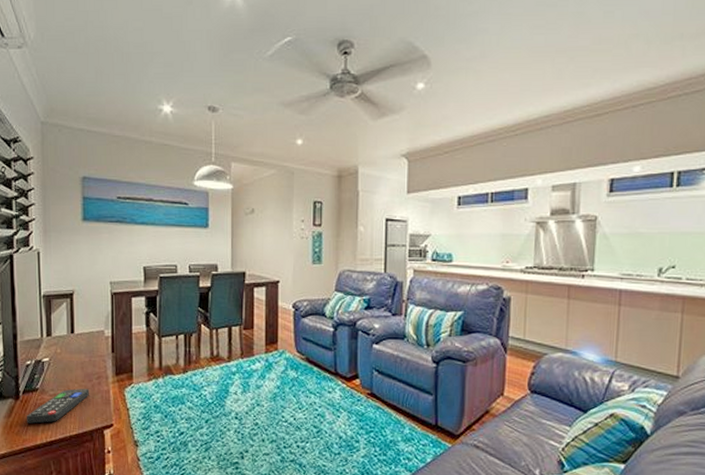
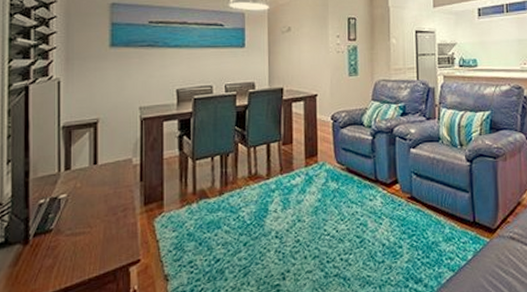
remote control: present [26,388,89,424] -> none [36,222,113,270]

